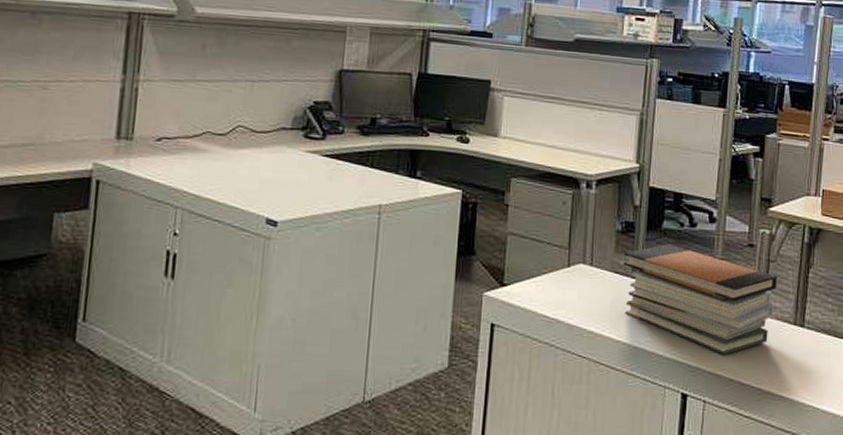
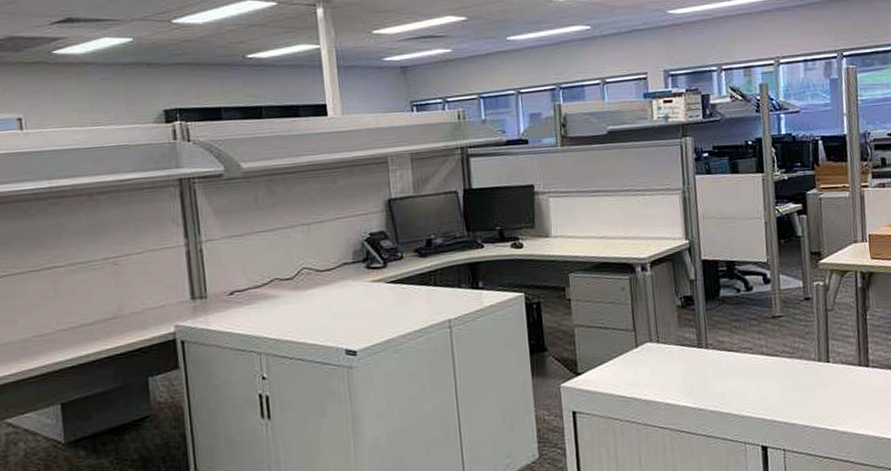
book stack: present [623,243,778,355] -> none [687,310,838,405]

